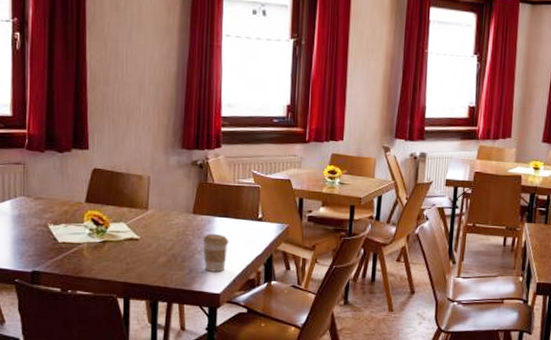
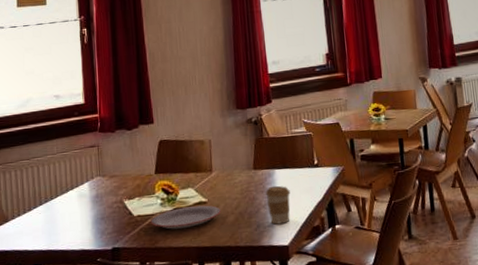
plate: none [76,241,154,262] -> present [151,205,222,230]

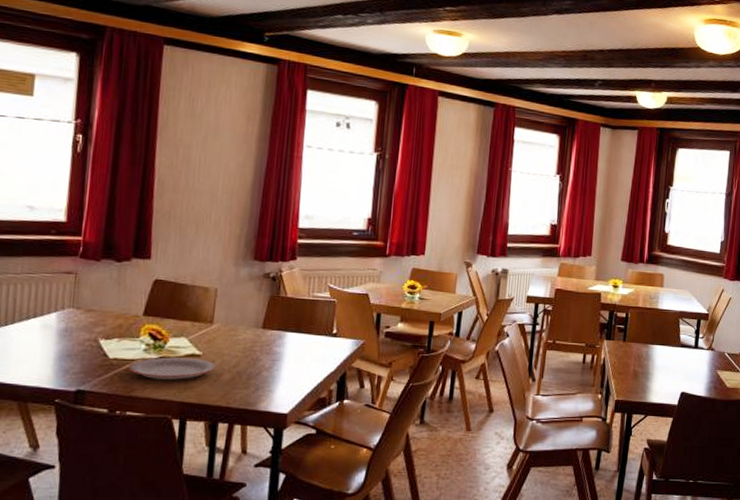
coffee cup: present [265,185,290,225] -> none [271,349,300,390]

